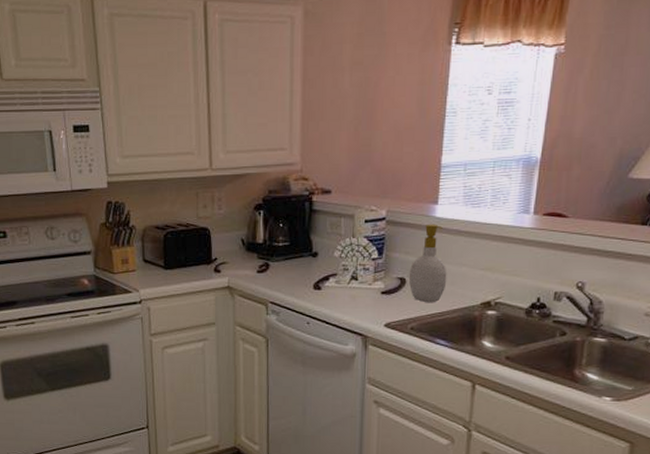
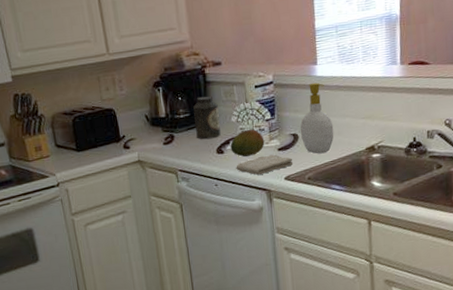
canister: none [294,225,321,273] -> present [193,96,221,140]
fruit: none [329,266,368,296] -> present [230,129,265,157]
washcloth: none [332,297,397,318] -> present [236,154,294,175]

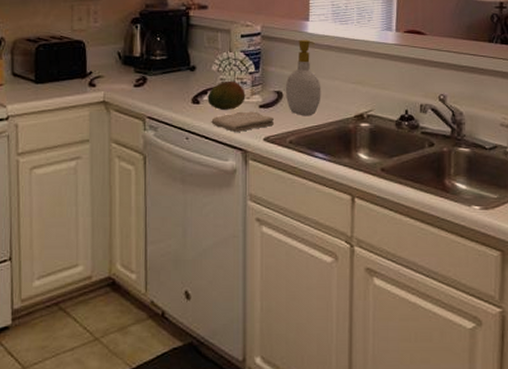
canister: present [193,96,221,140] -> none [172,39,199,87]

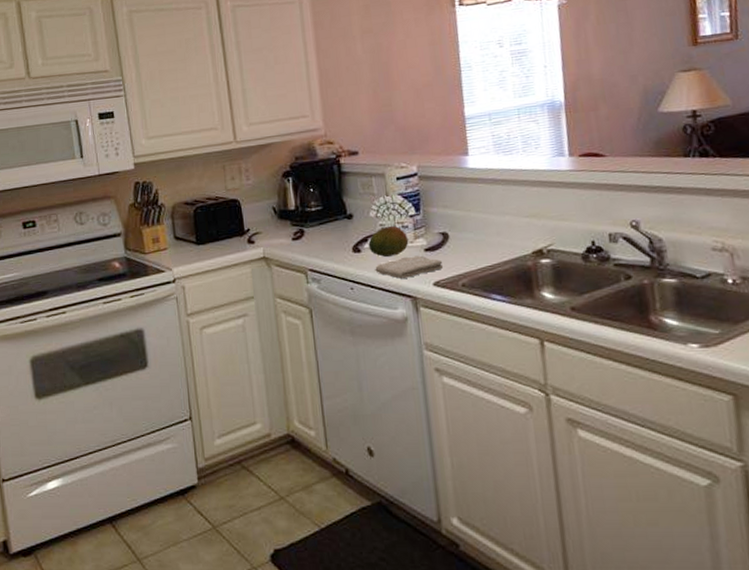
soap bottle: present [285,39,321,116] -> none [450,175,492,257]

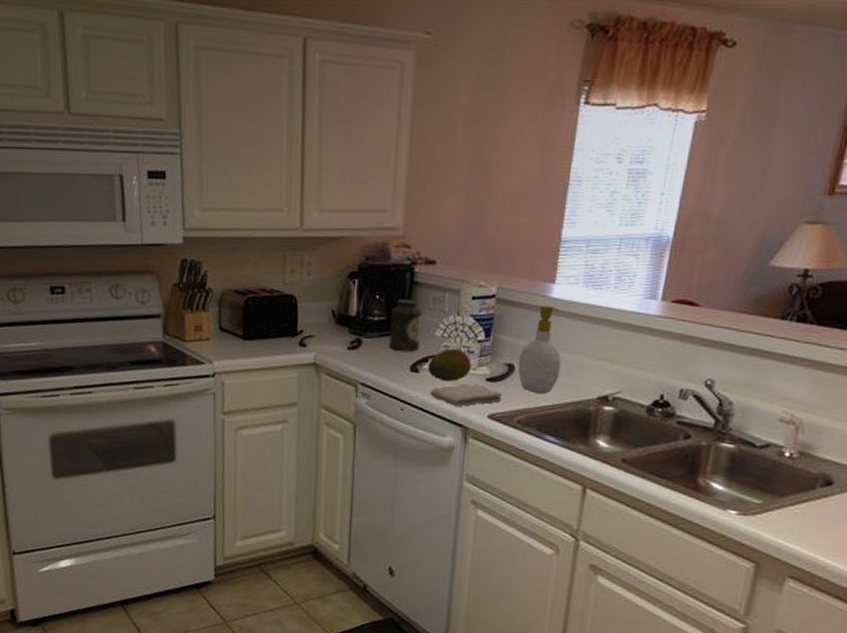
canister: none [326,188,358,236] -> present [389,298,422,353]
soap bottle: none [450,175,492,257] -> present [518,304,562,395]

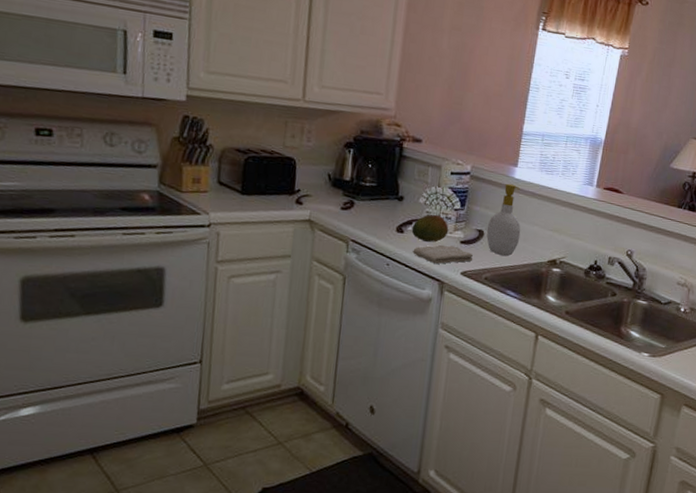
canister: present [389,298,422,353] -> none [378,169,409,216]

